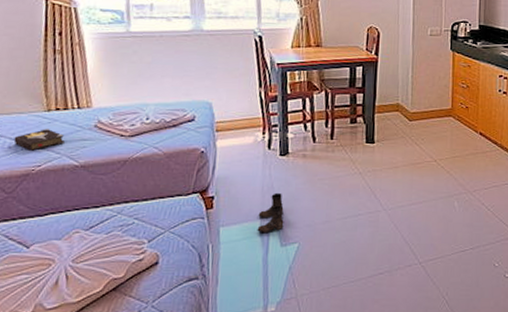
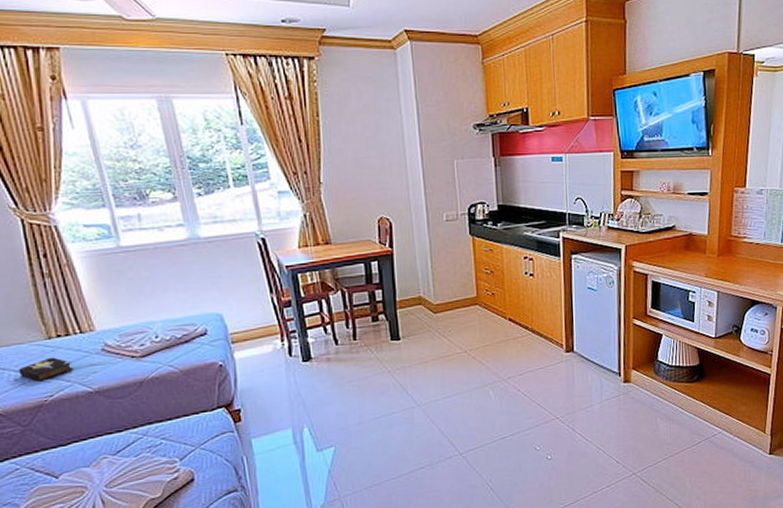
boots: present [257,192,284,234] -> none [289,399,317,441]

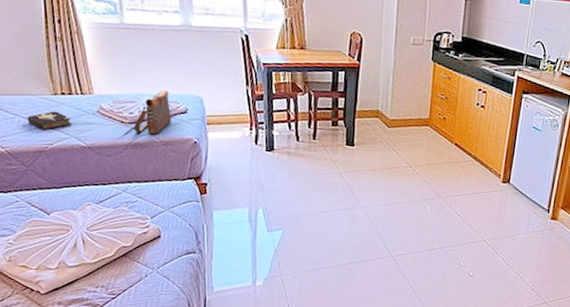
shoulder bag: none [147,313,191,367] -> present [134,90,172,134]

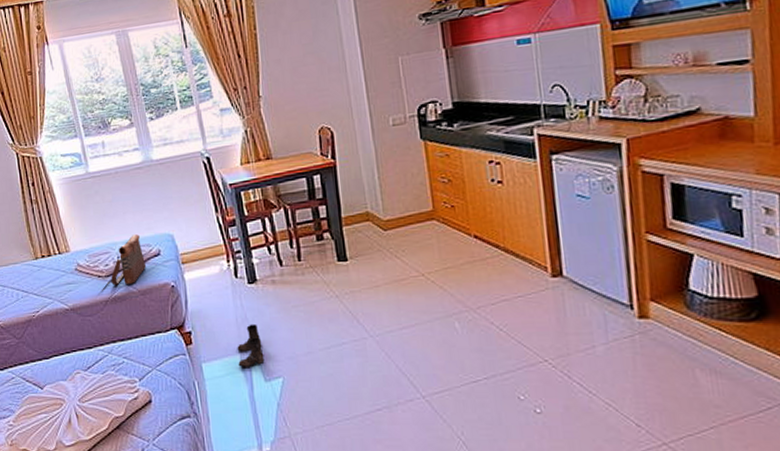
hardback book: present [27,111,72,130] -> none [14,276,54,298]
boots: none [246,184,270,220] -> present [237,323,265,369]

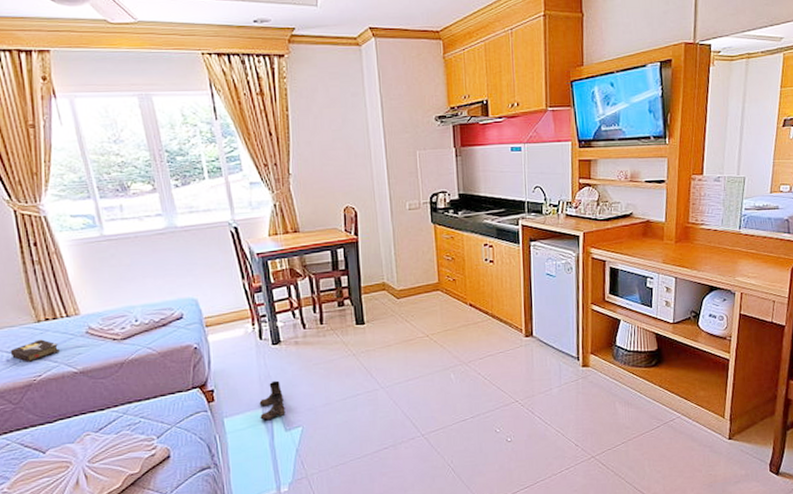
hardback book: none [14,276,54,298] -> present [10,339,60,362]
shoulder bag: present [111,234,147,286] -> none [128,298,168,349]

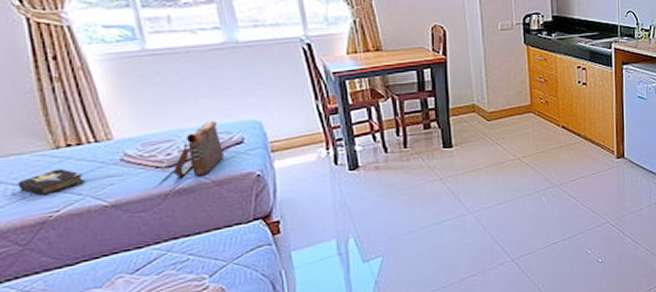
shoulder bag: none [128,298,168,349] -> present [174,121,225,177]
boots: present [259,380,286,421] -> none [333,208,363,253]

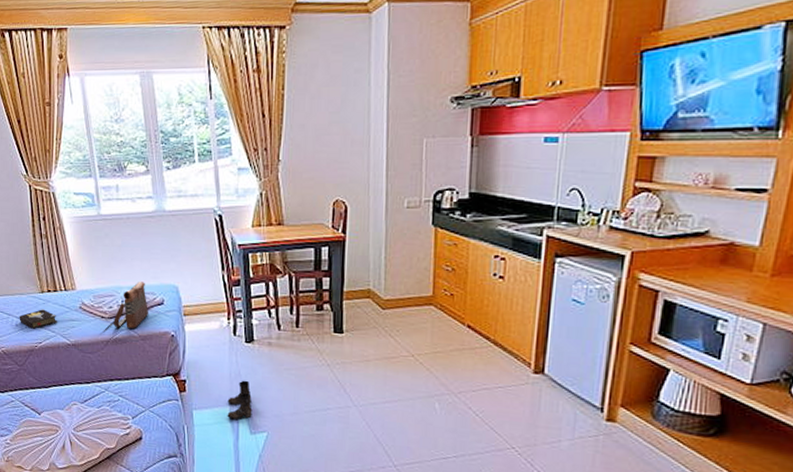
boots: none [333,208,363,253] -> present [227,380,252,420]

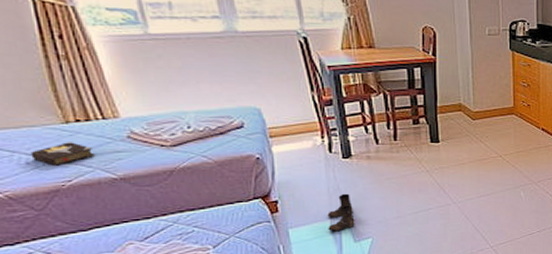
shoulder bag: present [114,282,149,328] -> none [178,105,226,156]

